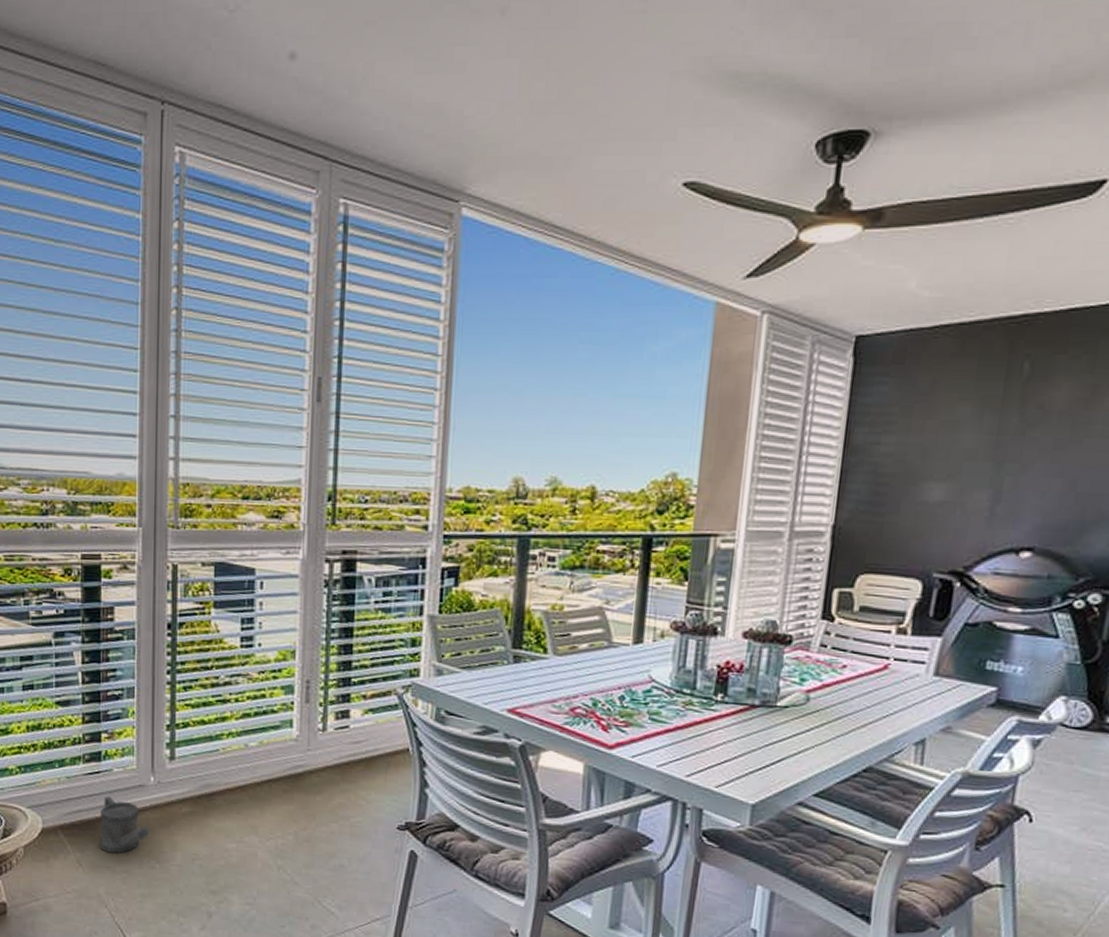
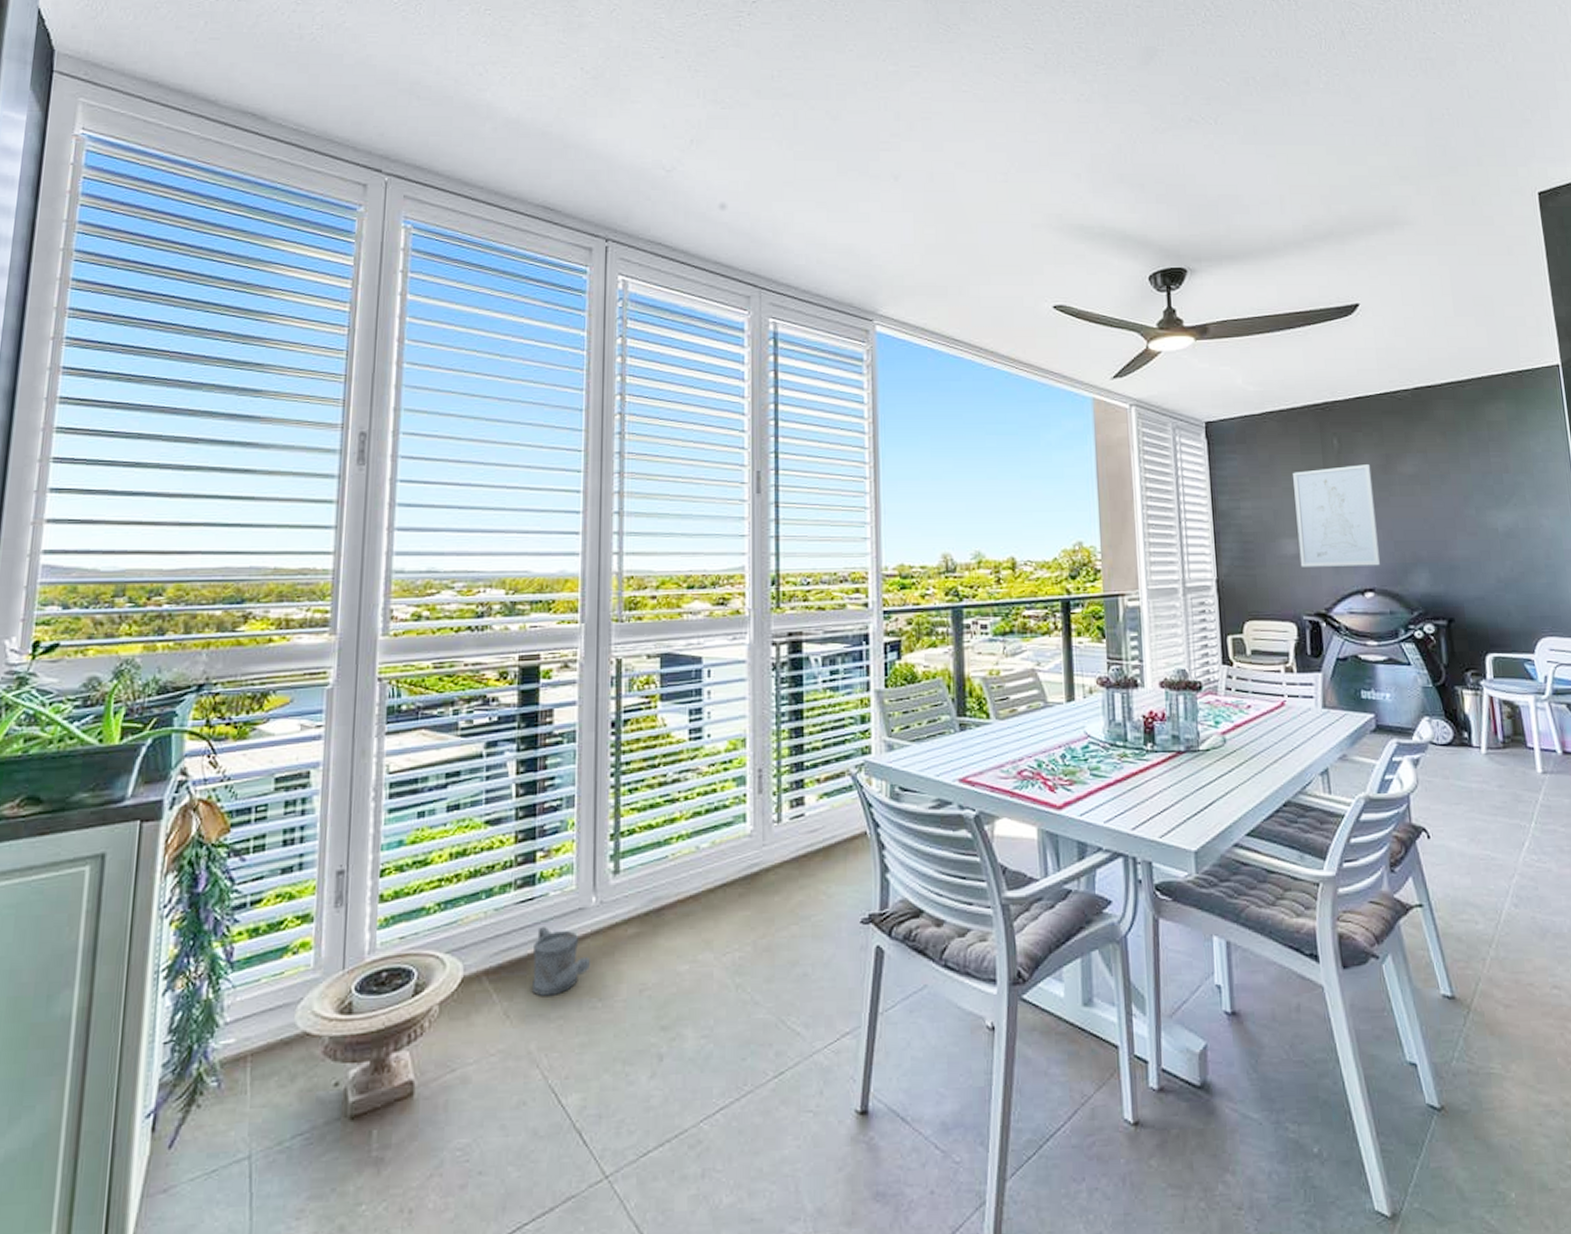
wall art: none [943,396,1068,521] -> present [1293,464,1381,567]

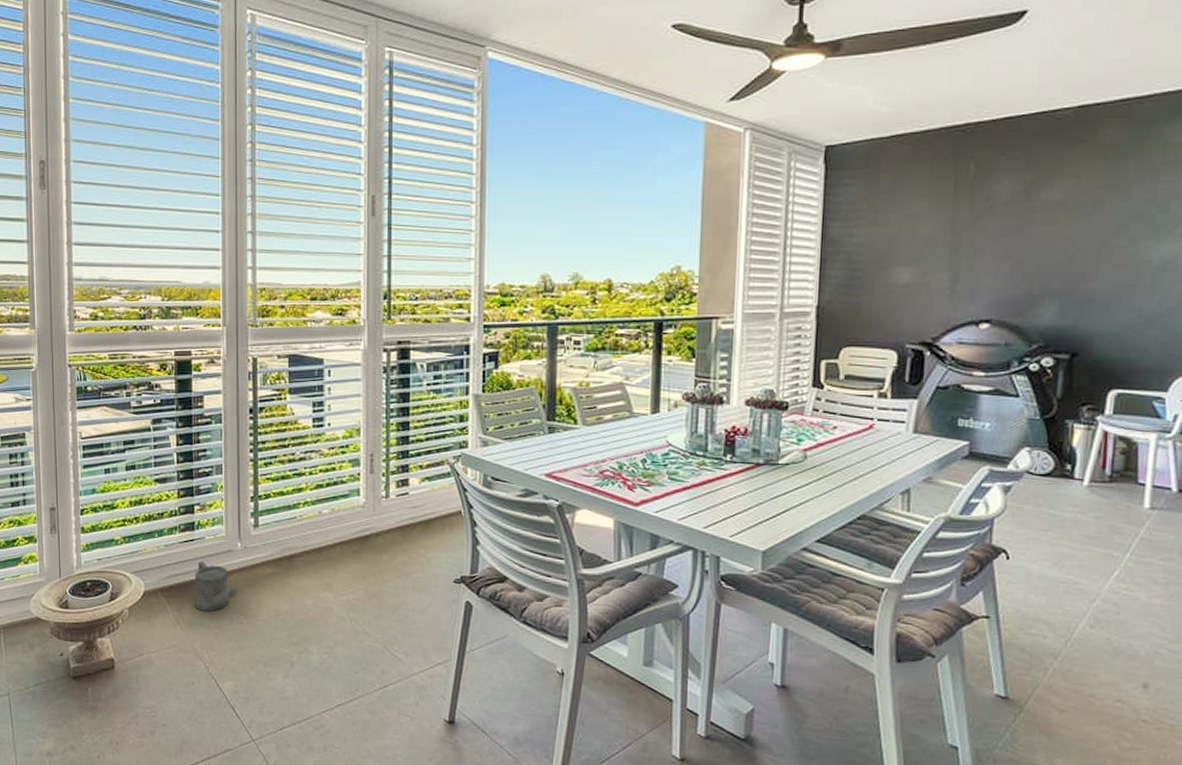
wall art: present [1293,464,1381,567] -> none [911,191,1010,297]

